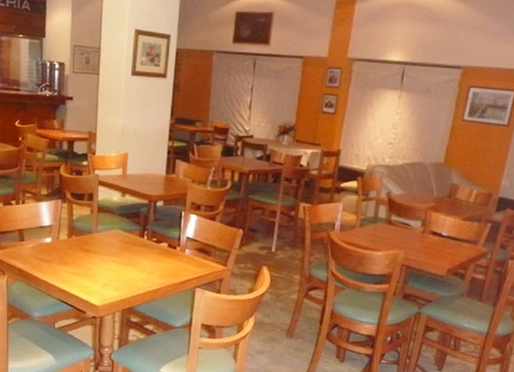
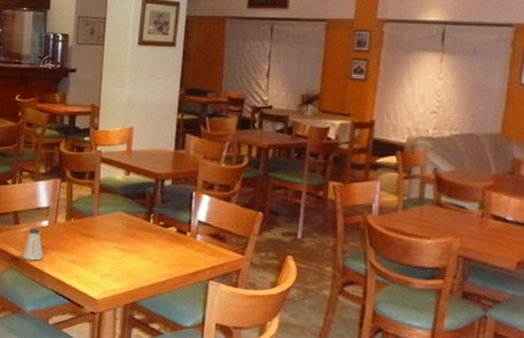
saltshaker: none [28,244,48,273] -> present [22,228,43,261]

